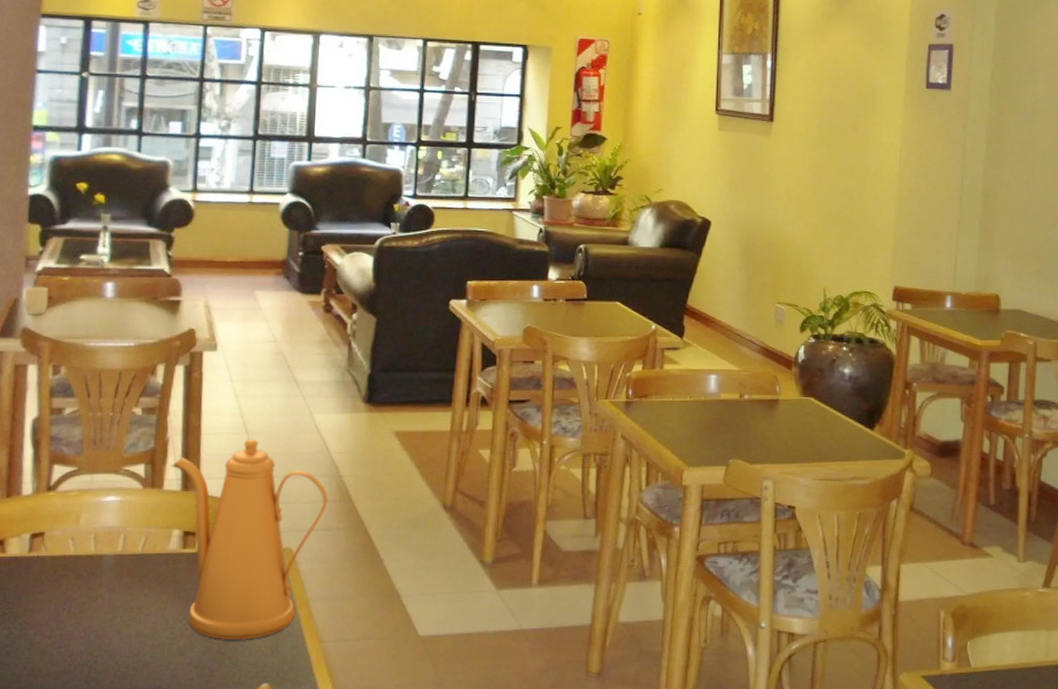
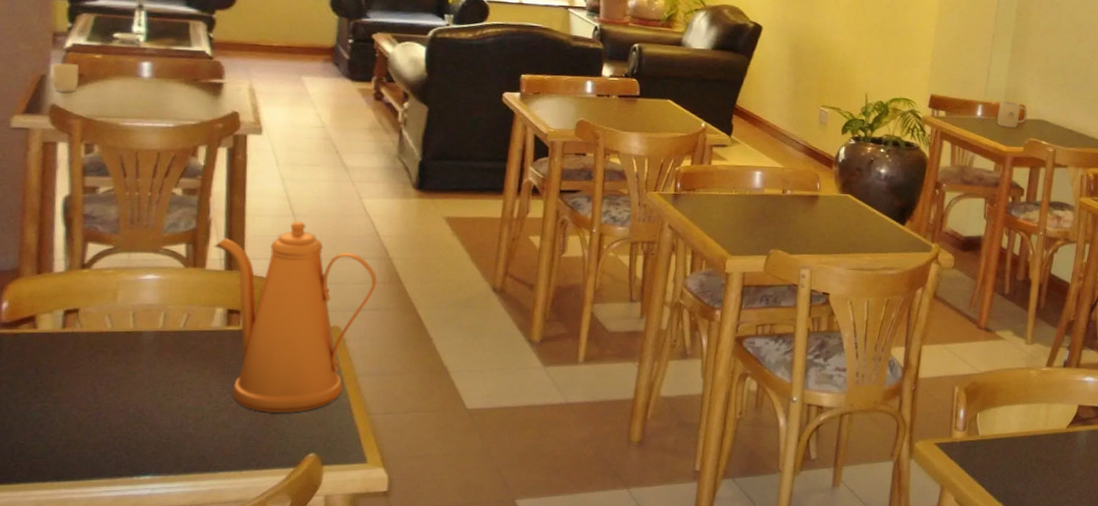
mug: none [969,289,1002,320] -> present [997,100,1028,128]

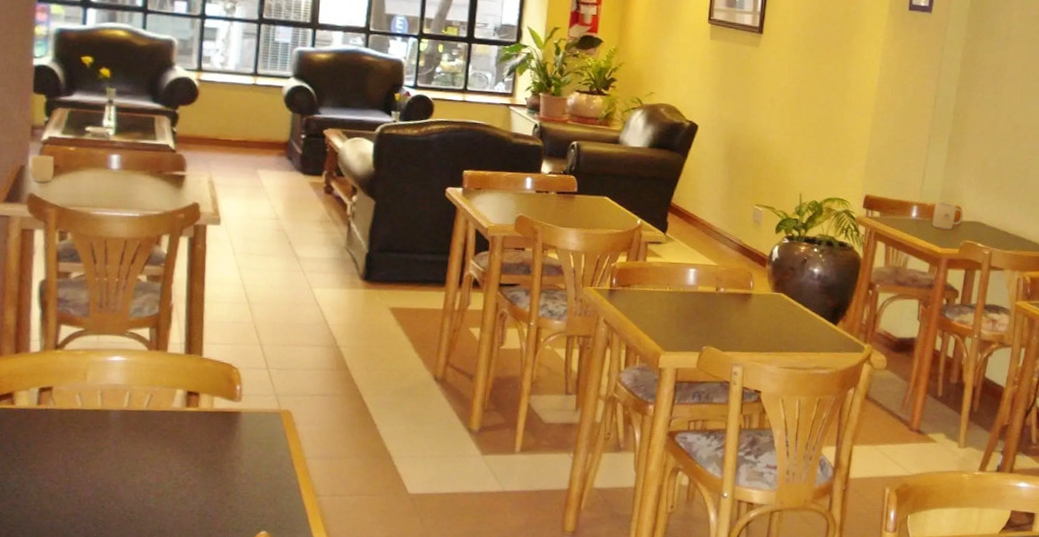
coffee pot: present [213,222,377,414] -> none [175,309,326,493]

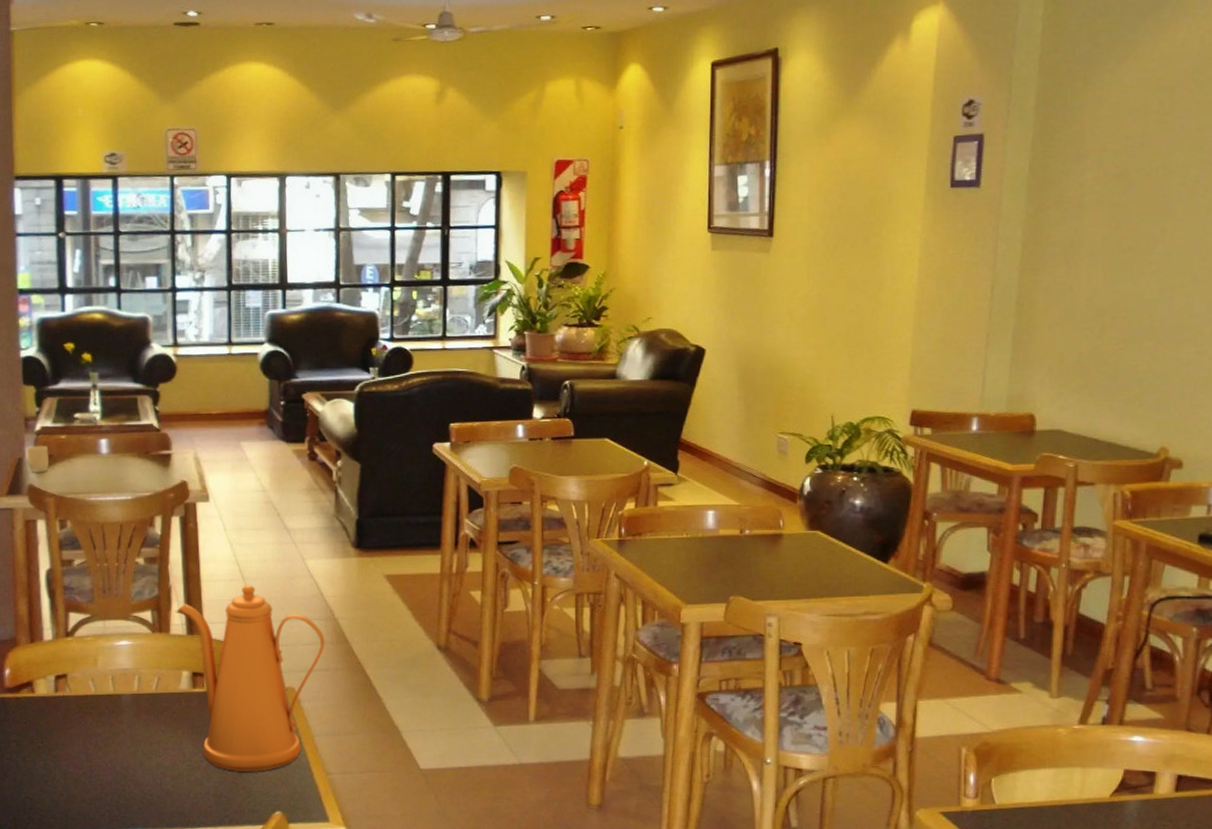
coffee pot: none [175,309,326,493] -> present [175,585,325,773]
mug: present [932,202,964,230] -> none [999,409,1038,442]

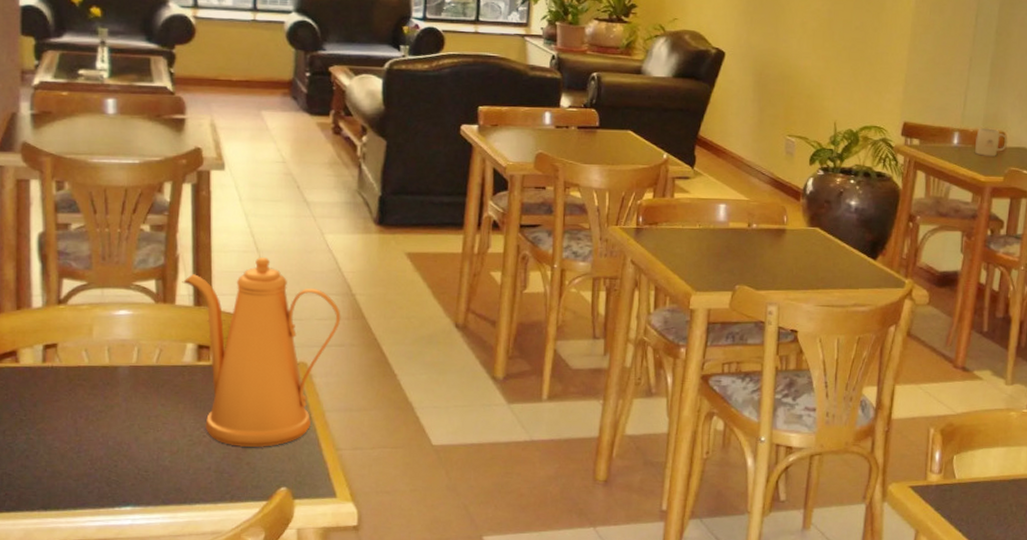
cup: present [26,445,50,474] -> none [21,100,48,131]
mug: none [999,409,1038,442] -> present [975,127,1008,157]

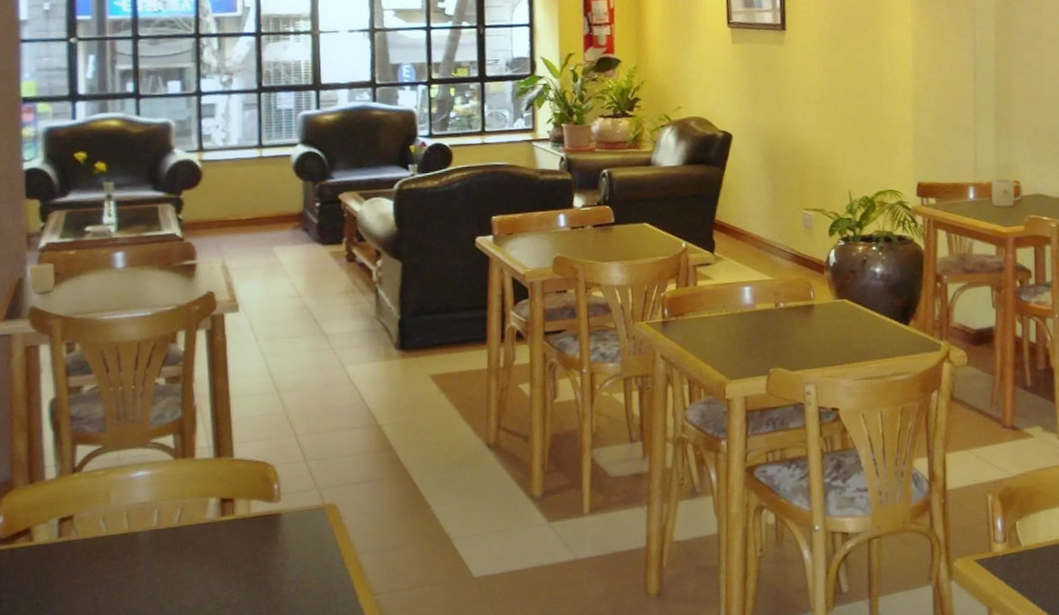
cup: none [21,100,48,131] -> present [28,262,56,295]
coffee pot: present [182,257,341,448] -> none [201,397,368,605]

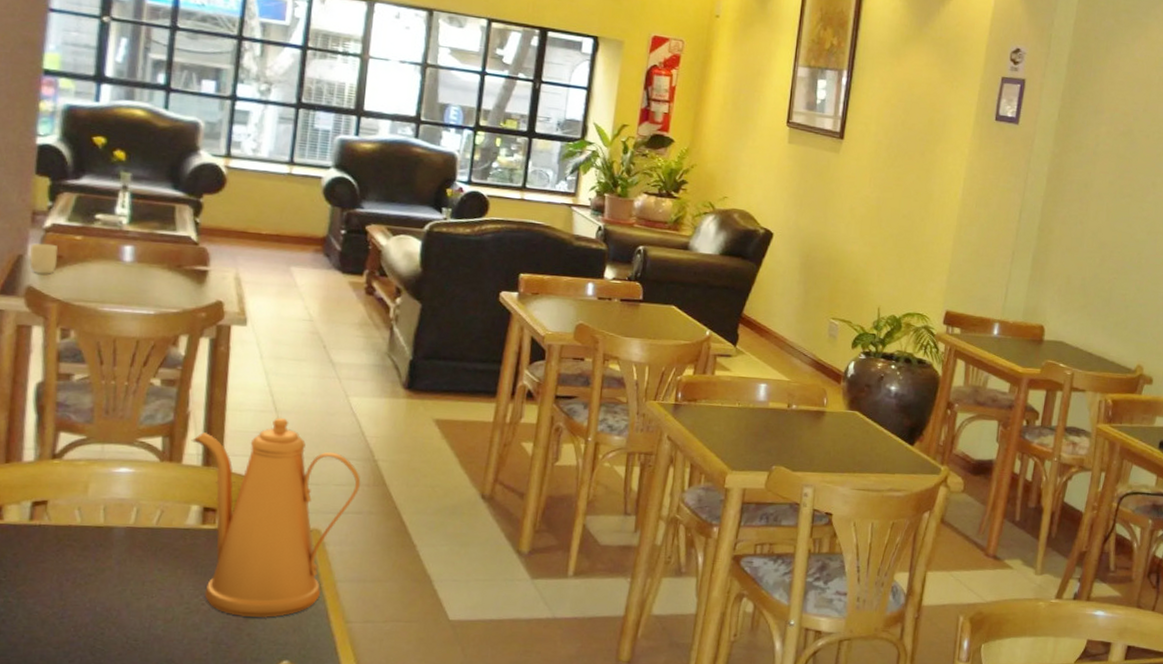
coffee pot: none [201,397,368,605] -> present [191,418,361,619]
mug: present [991,178,1024,208] -> none [1014,320,1046,349]

